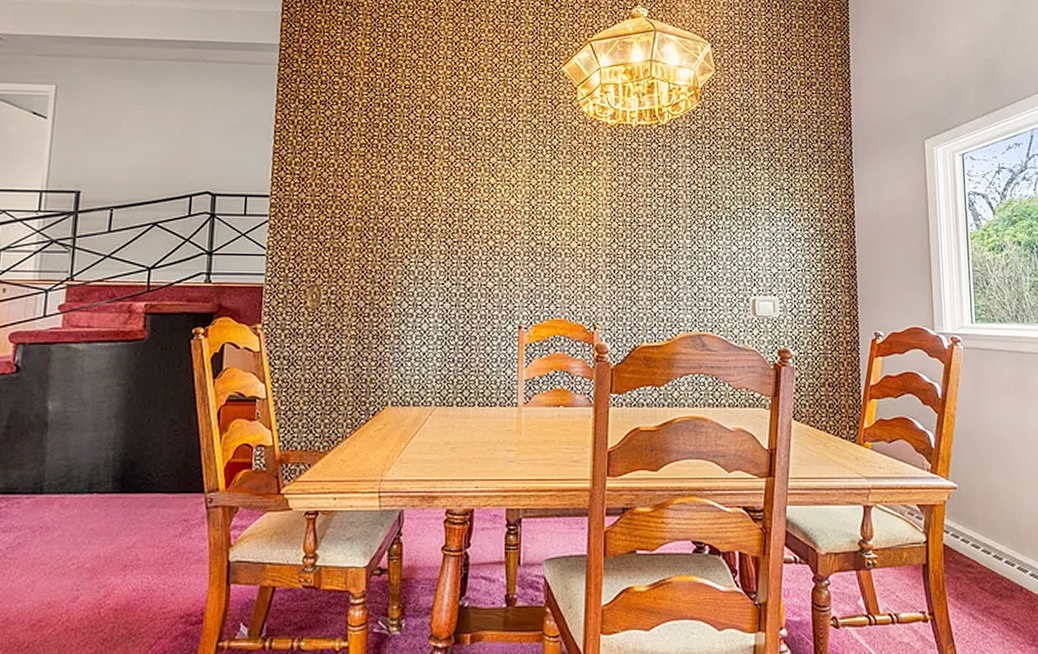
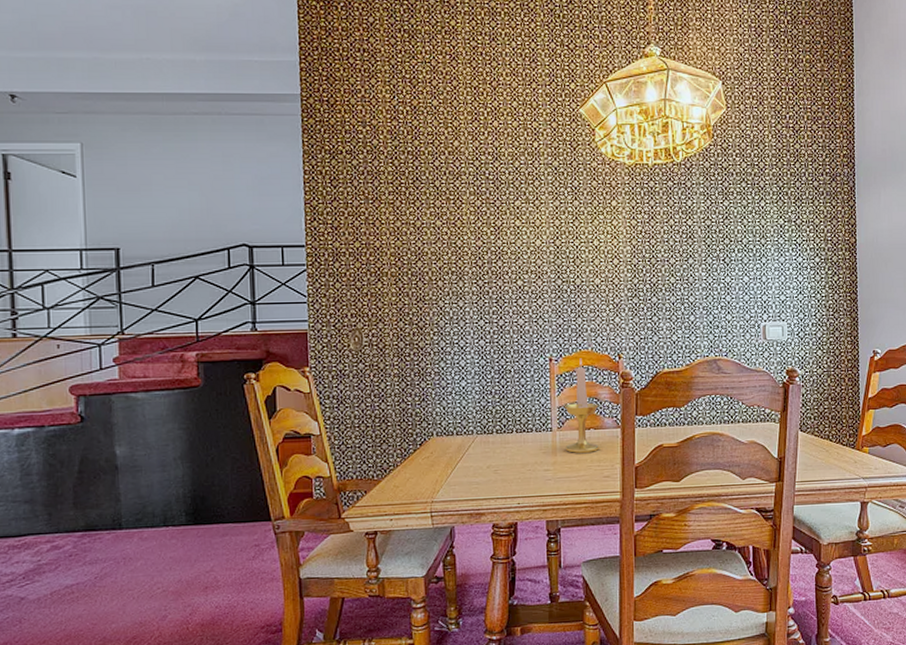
candlestick: none [531,327,570,433] -> present [563,358,599,453]

